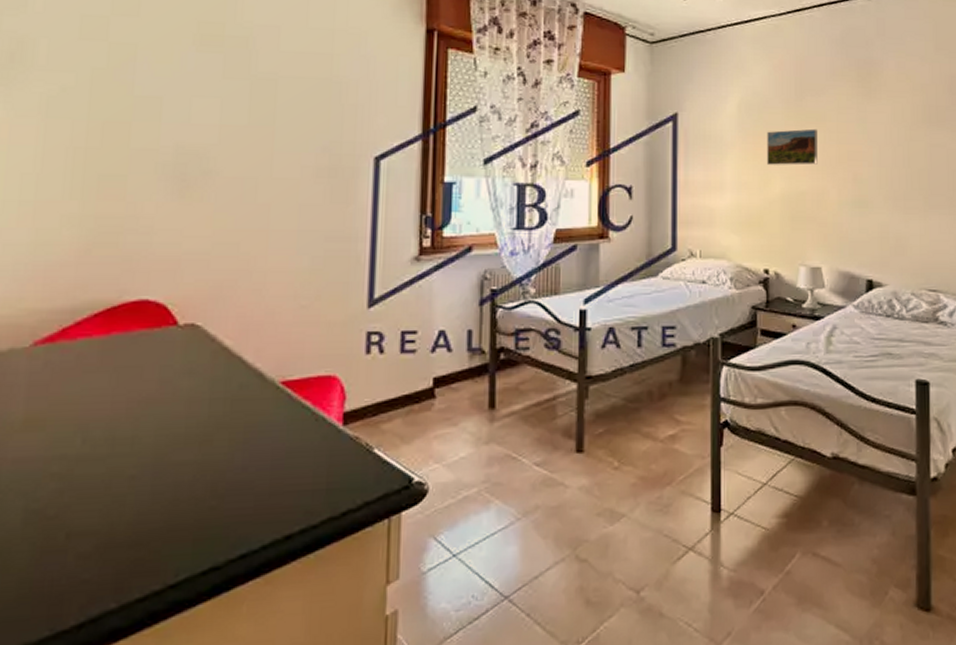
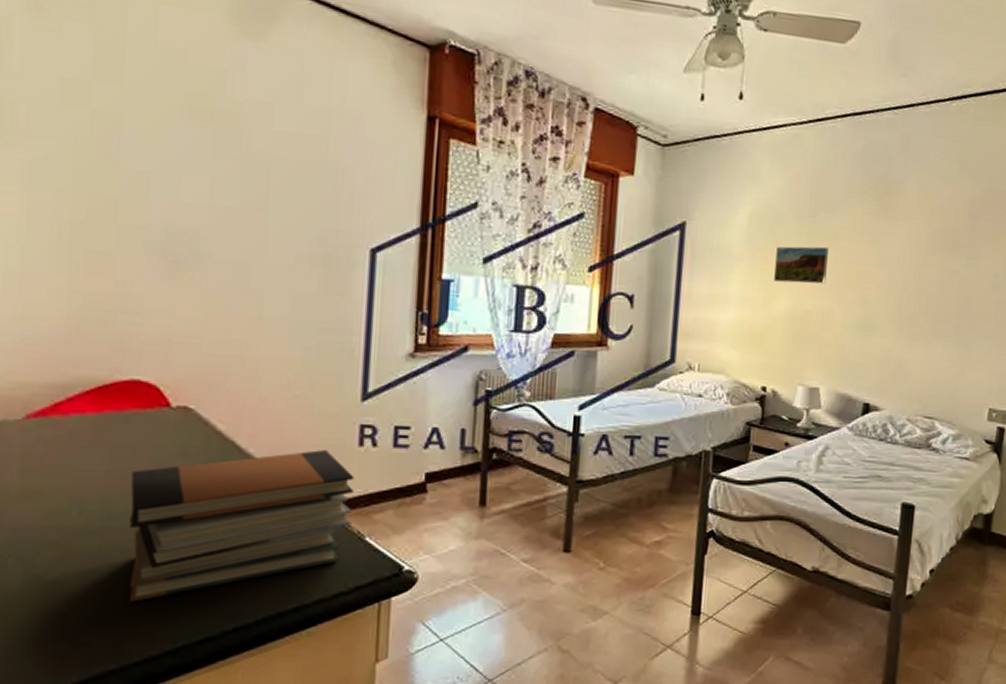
book stack: none [131,359,362,534] -> present [129,449,354,602]

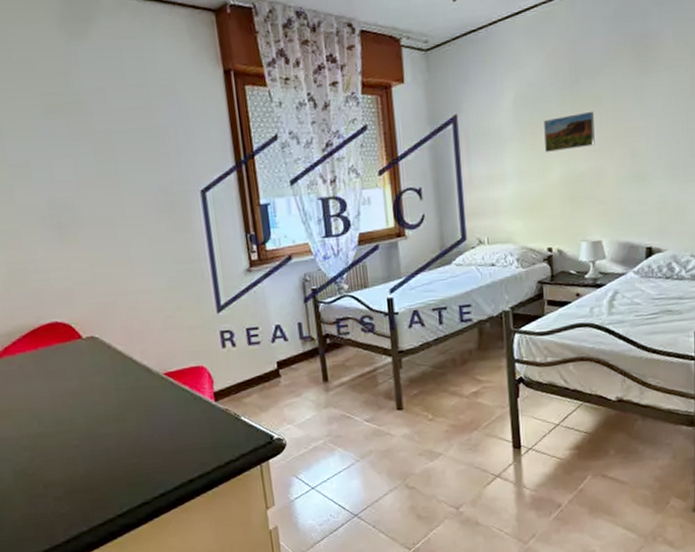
book stack: present [129,449,354,602] -> none [67,353,229,483]

